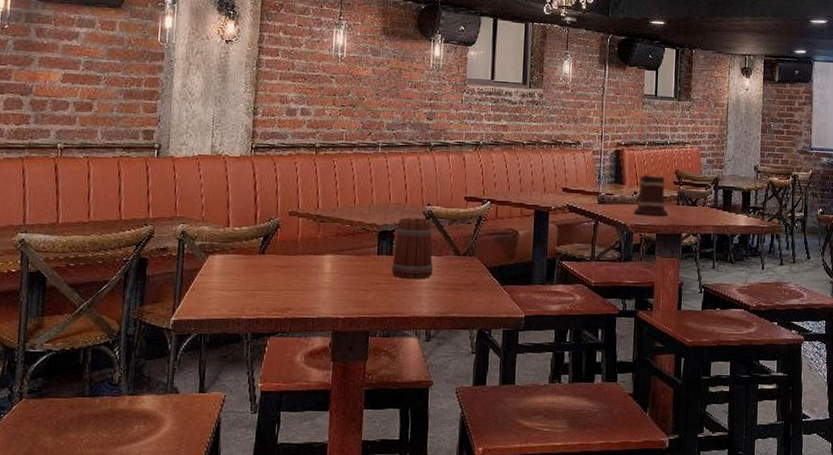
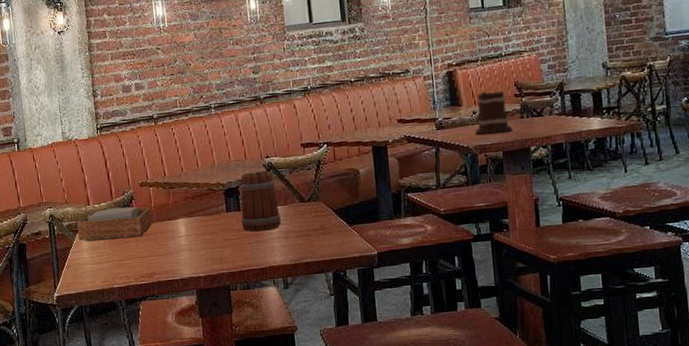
napkin holder: none [209,233,297,268] -> present [77,206,153,241]

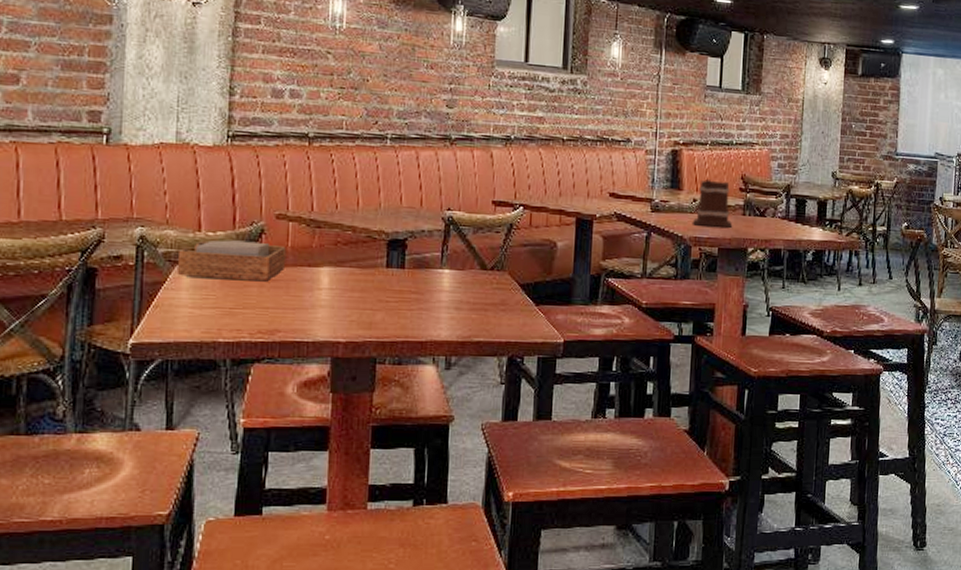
beer mug: present [240,170,282,232] -> none [404,223,455,297]

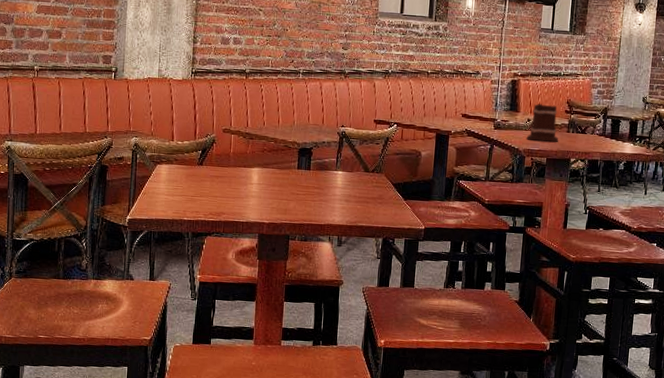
napkin holder: present [176,240,287,282] -> none [157,147,230,178]

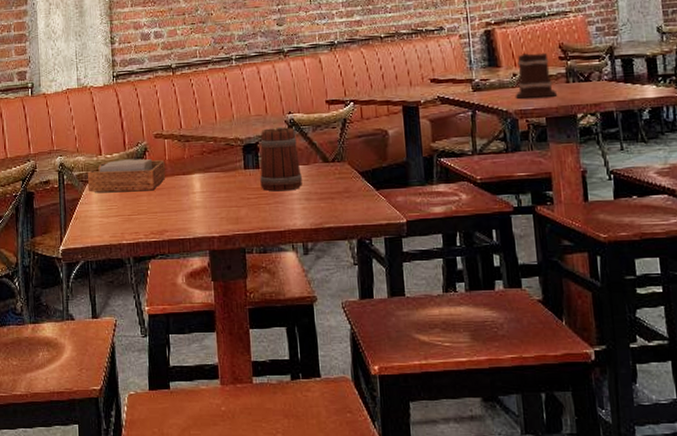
napkin holder: none [157,147,230,178] -> present [87,158,166,193]
beer mug: none [309,136,346,192] -> present [260,126,303,192]

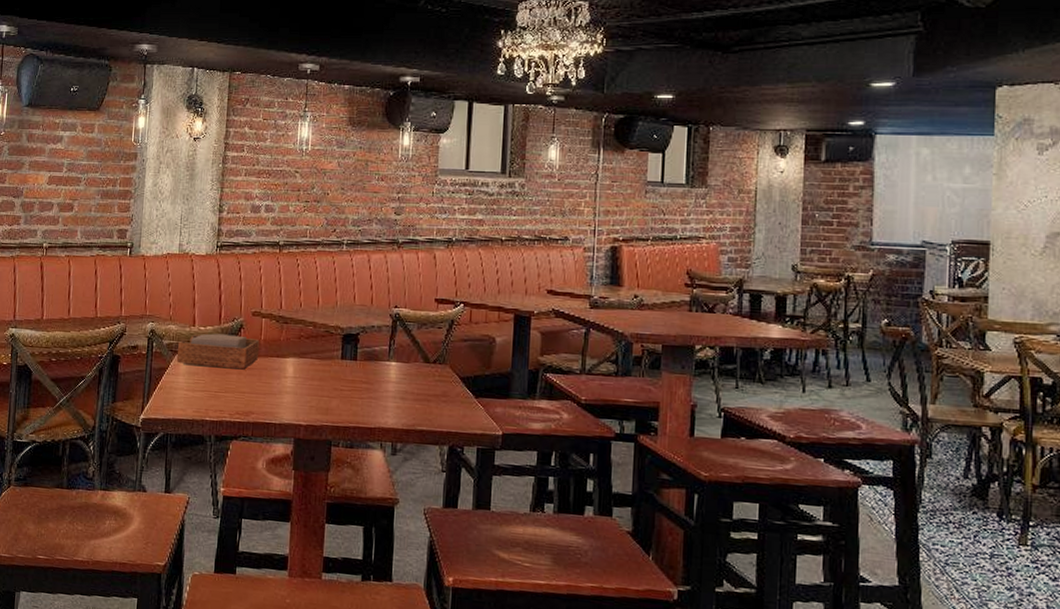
beer mug: present [260,126,303,192] -> none [356,319,401,388]
beer mug: present [515,52,558,100] -> none [633,275,678,325]

